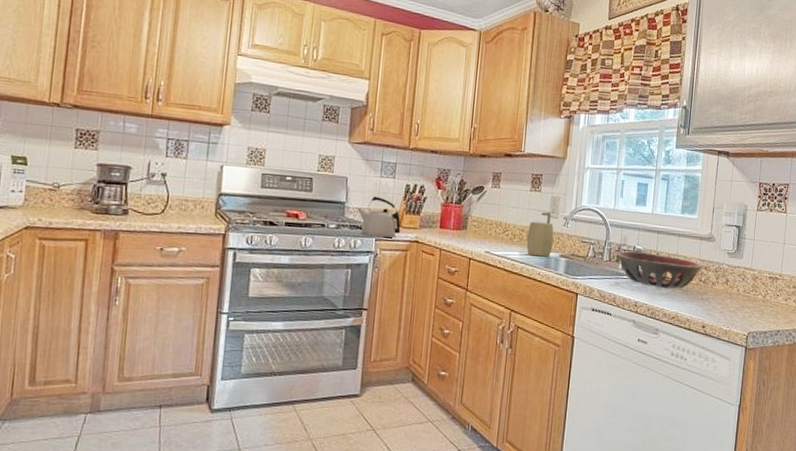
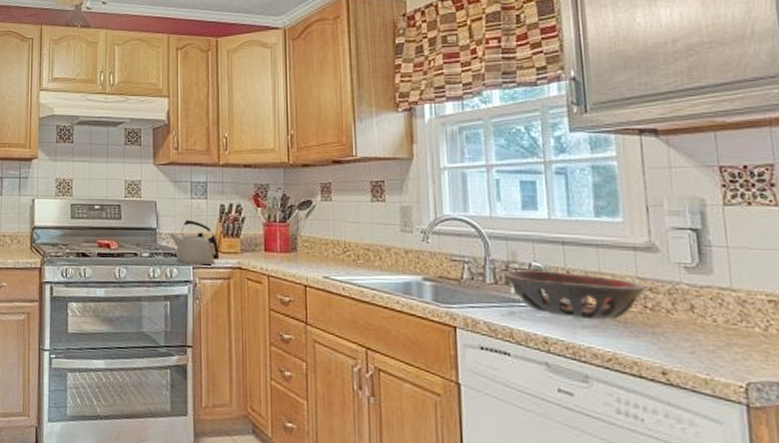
soap dispenser: present [526,212,554,257] -> none [375,226,412,281]

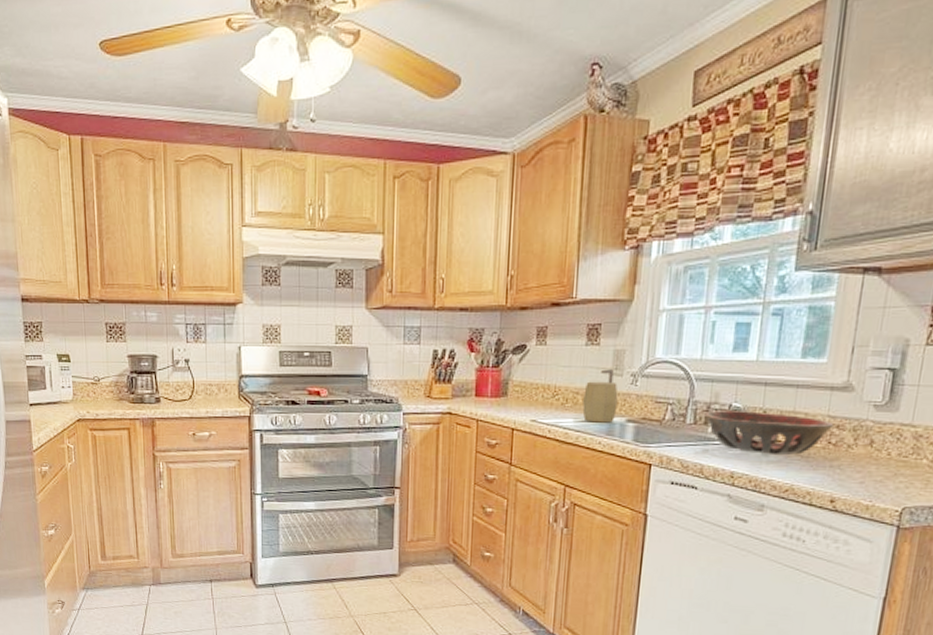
kettle: present [169,220,220,267] -> none [380,367,431,413]
soap dispenser: none [375,226,412,281] -> present [582,369,618,423]

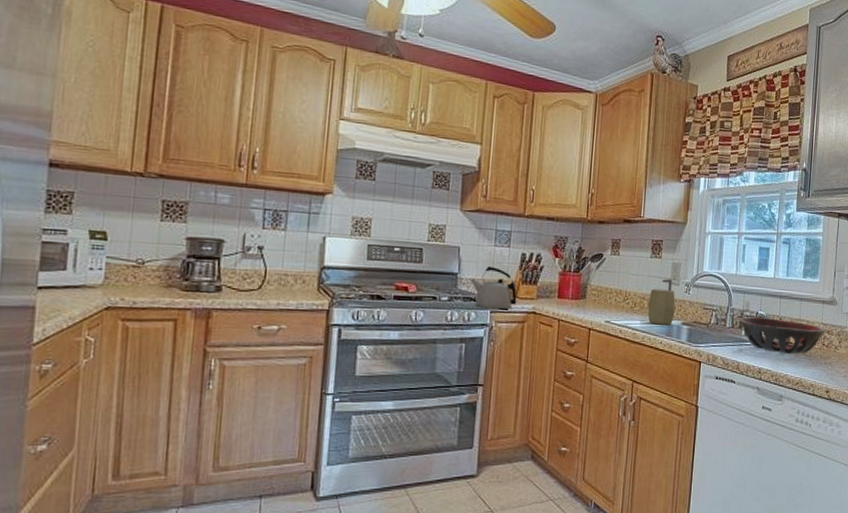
kettle: none [380,367,431,413] -> present [470,267,517,311]

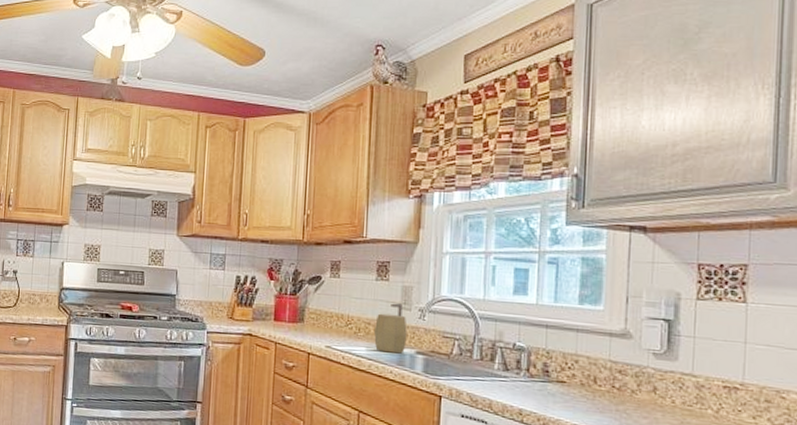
kettle: present [470,267,517,311] -> none [187,289,233,332]
decorative bowl: present [739,317,826,355] -> none [490,348,617,397]

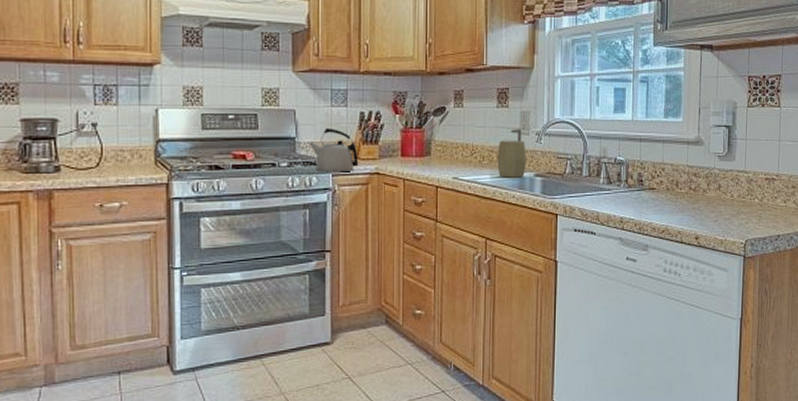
kettle: none [187,289,233,332] -> present [309,129,359,174]

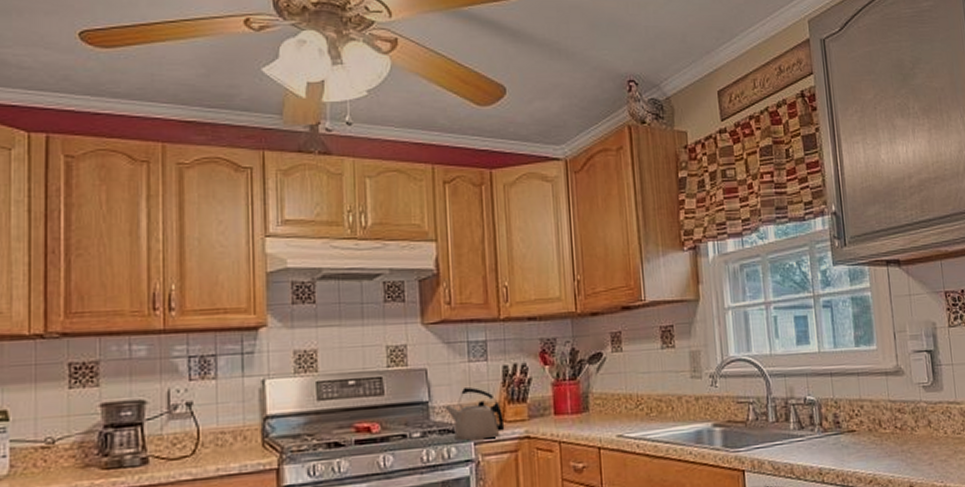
soap dispenser: present [497,129,526,178] -> none [666,372,702,432]

